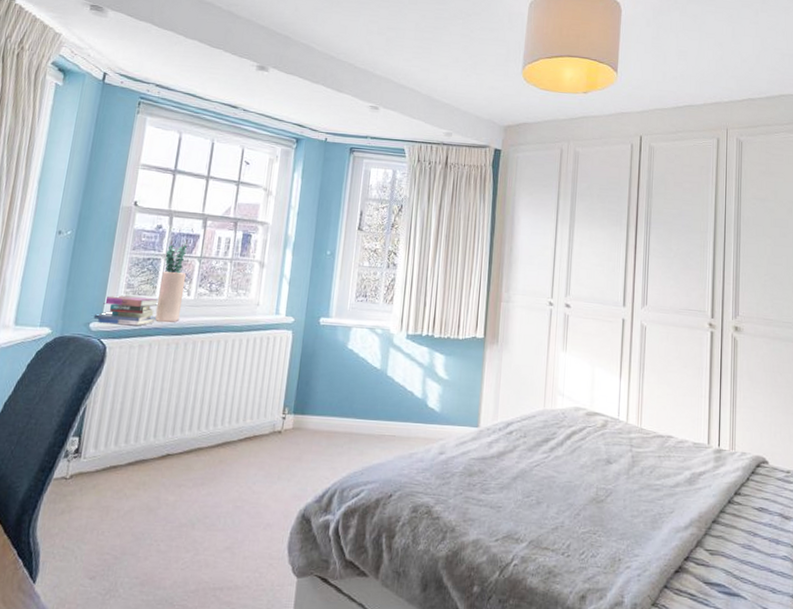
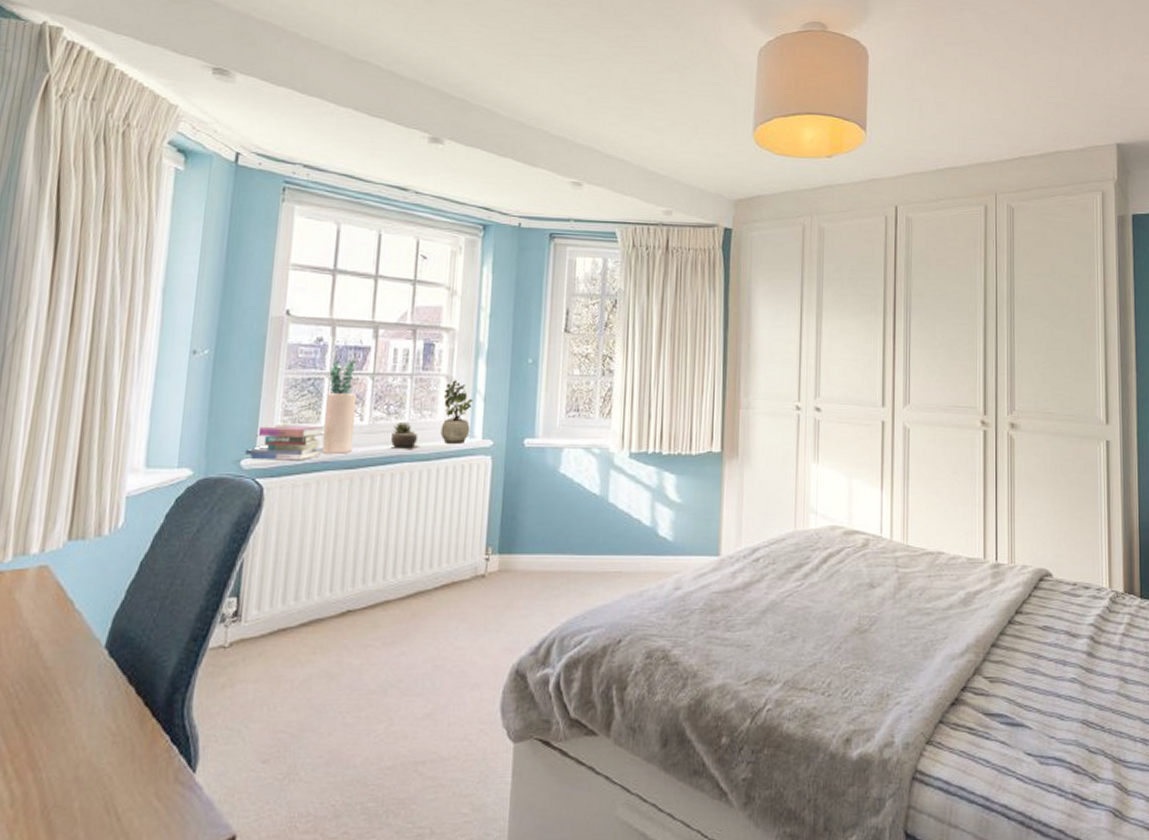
succulent plant: none [208,298,234,322] -> present [388,421,419,450]
potted plant: none [251,265,280,320] -> present [440,380,474,445]

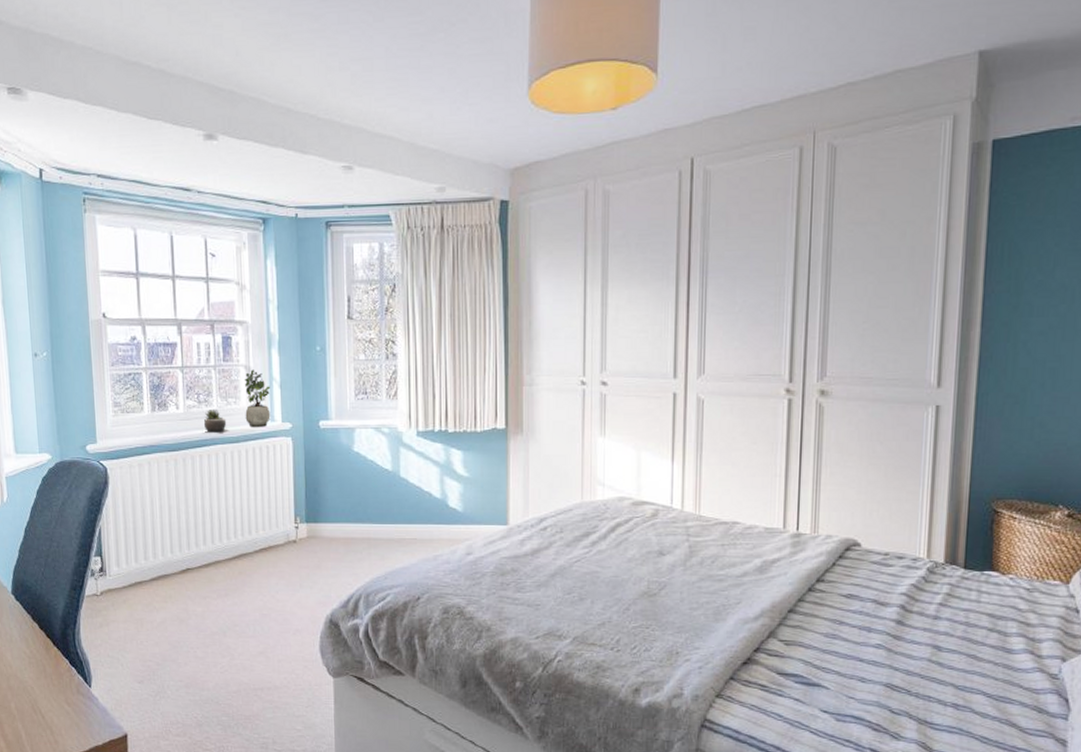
books: present [244,424,324,461] -> none [88,414,148,445]
vase: present [321,353,357,455] -> none [145,349,173,440]

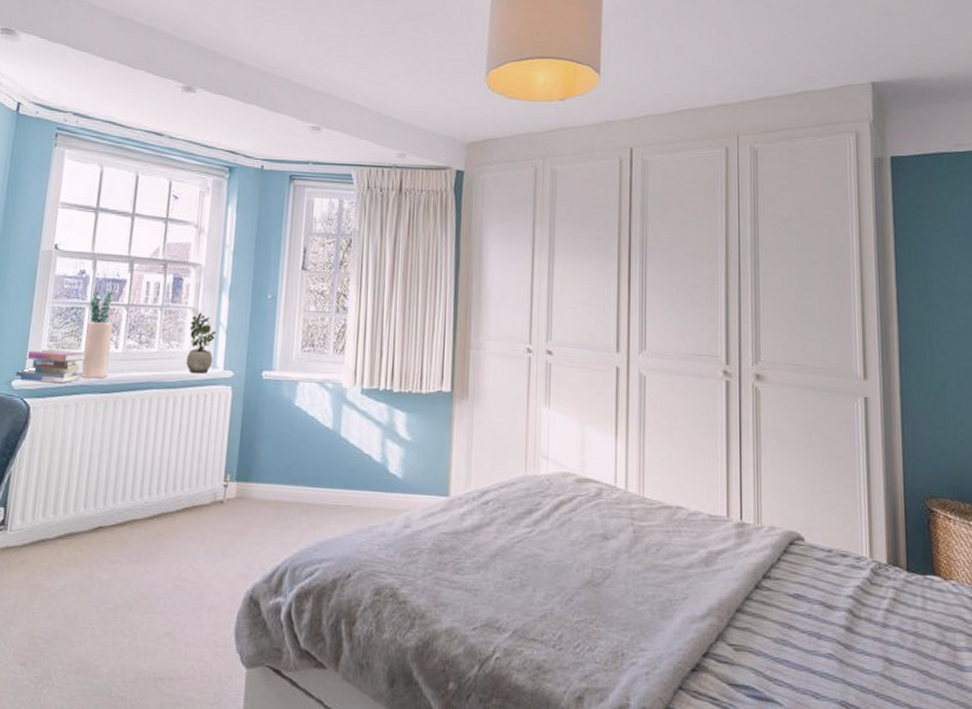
books: none [88,414,148,445] -> present [15,349,84,384]
vase: none [145,349,173,440] -> present [80,285,114,380]
succulent plant: present [202,408,229,434] -> none [139,350,167,378]

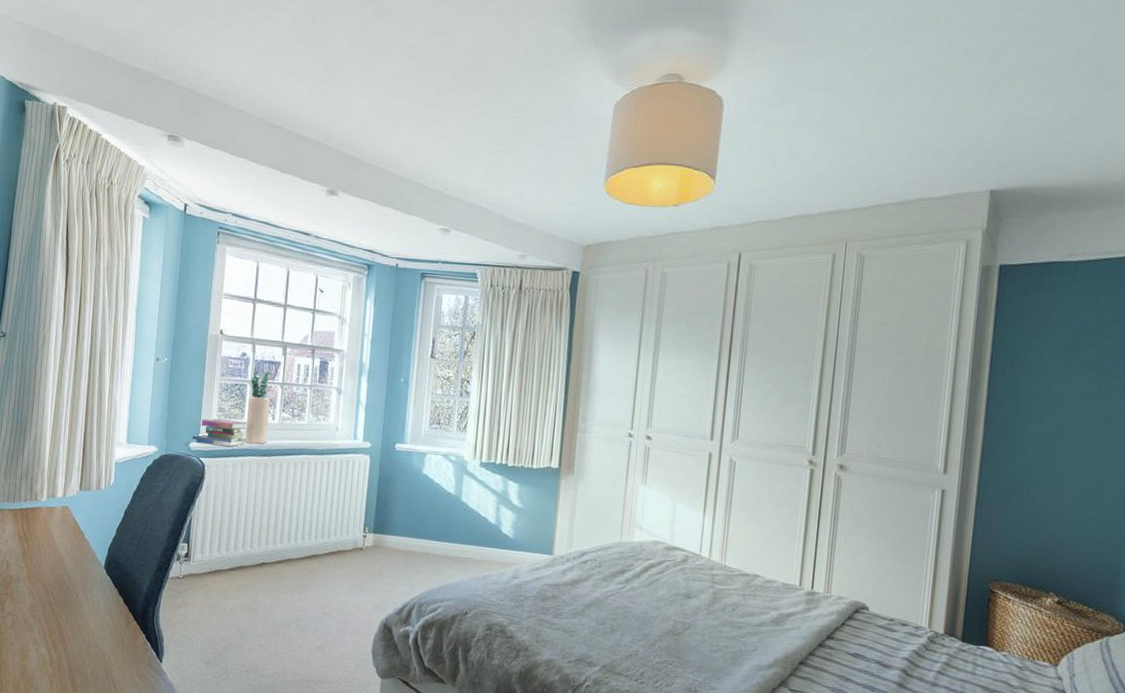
potted plant: present [186,313,217,375] -> none [331,392,357,445]

